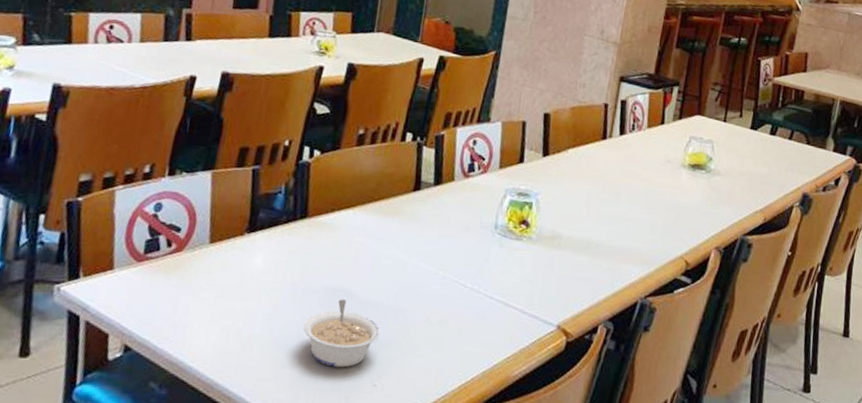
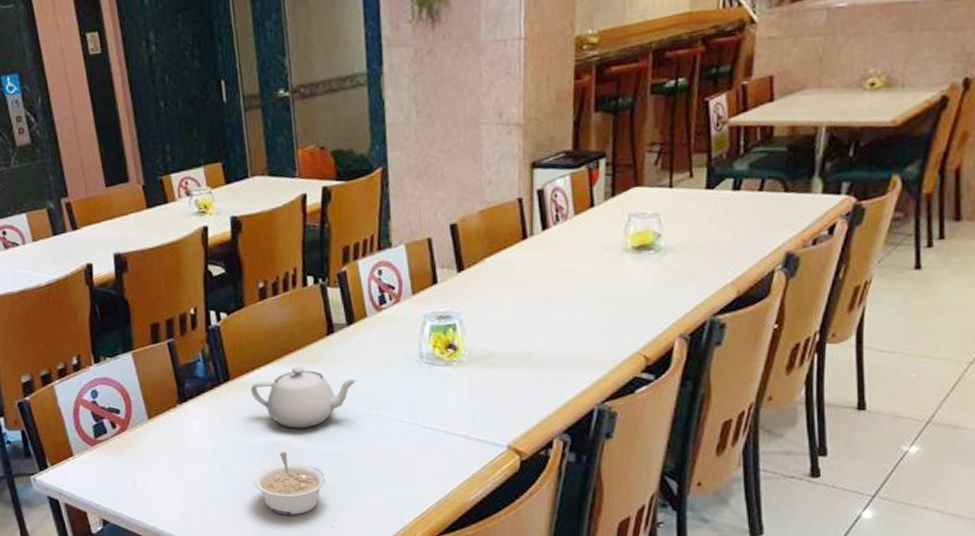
teapot: none [325,215,432,279] -> present [251,366,357,428]

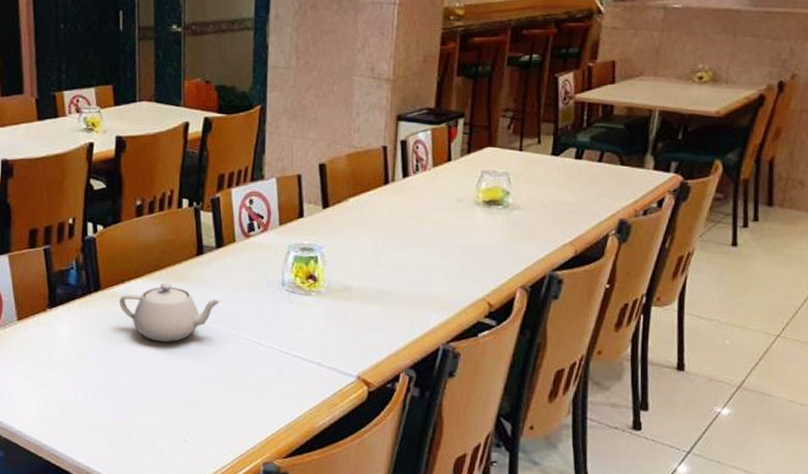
legume: present [253,452,327,515] -> none [113,363,184,426]

